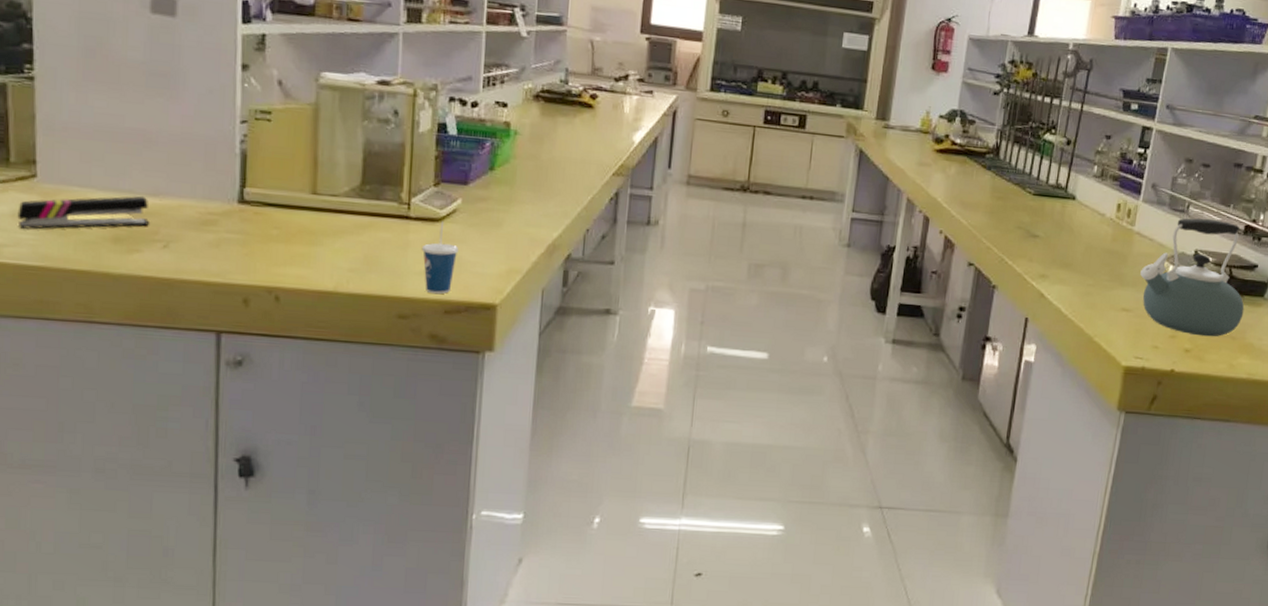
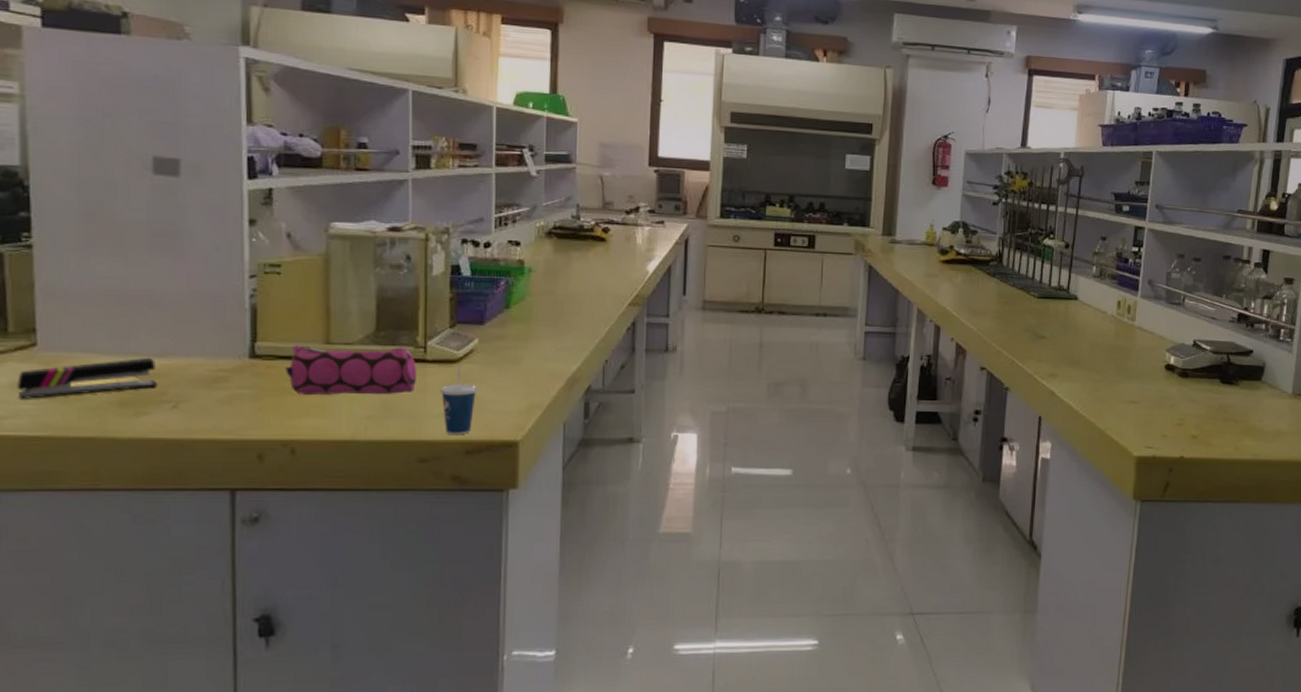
pencil case: none [271,192,400,249] -> present [284,344,416,396]
kettle: present [1140,218,1245,337] -> none [1144,310,1244,422]

